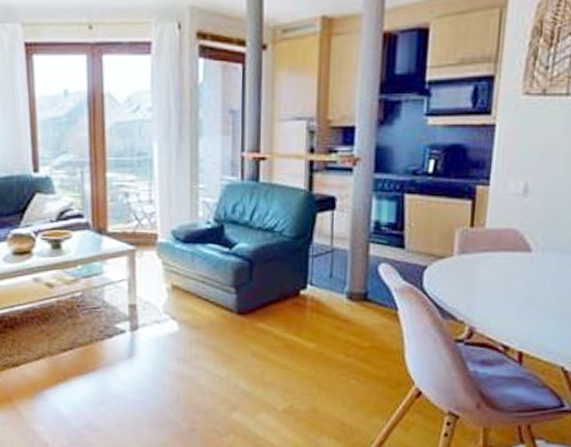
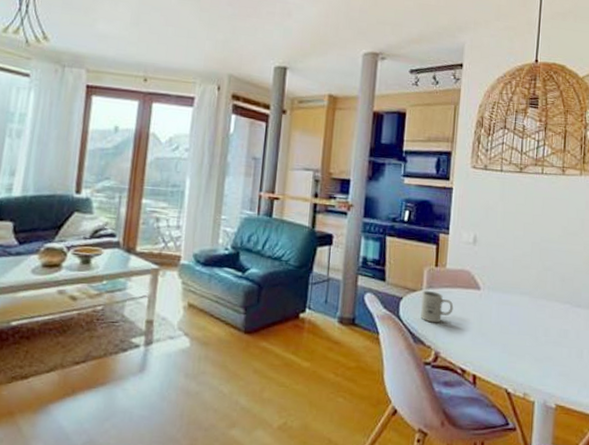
mug: none [451,257,495,295] -> present [421,291,454,323]

